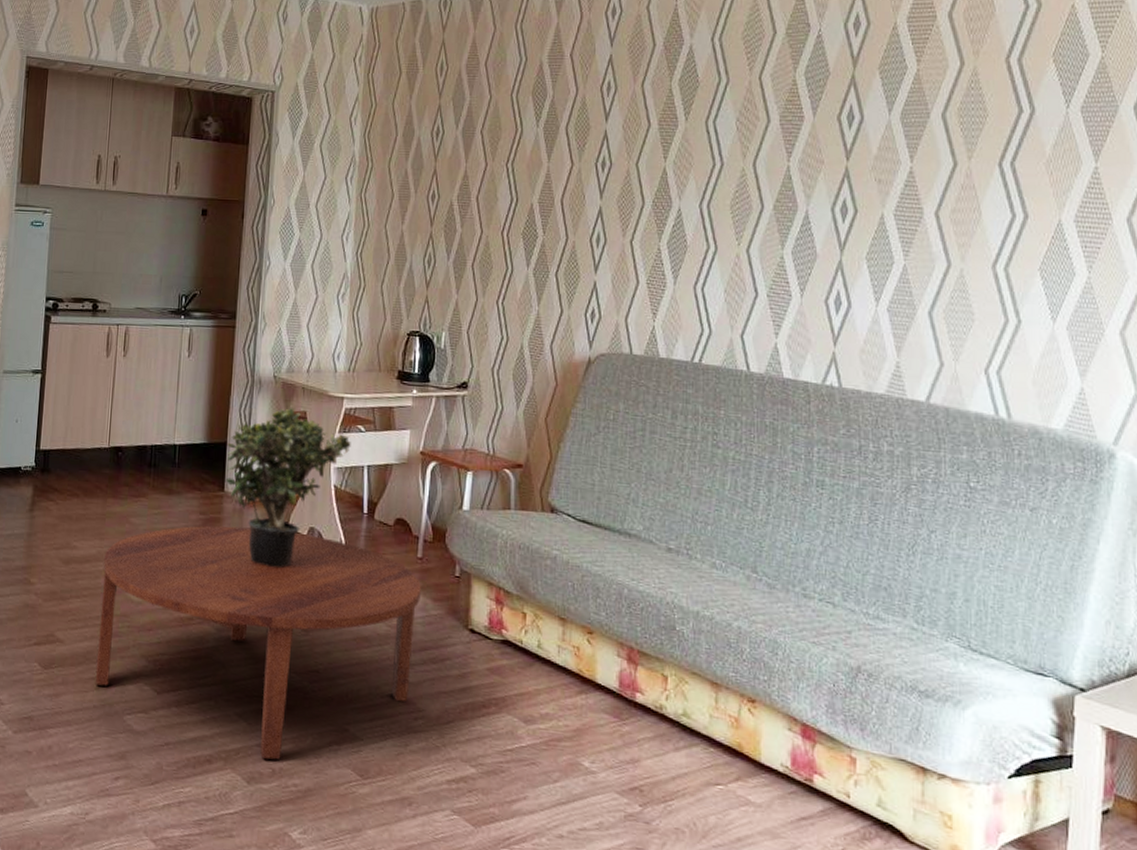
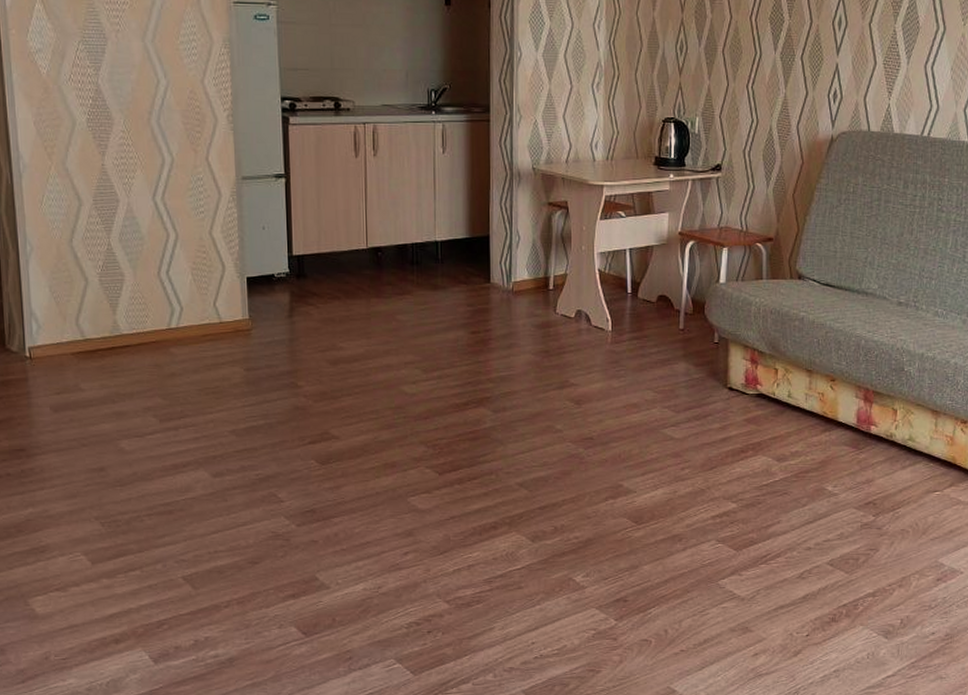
coffee table: present [95,526,421,760] -> none [373,315,684,519]
potted plant: present [225,408,351,568] -> none [490,199,613,349]

